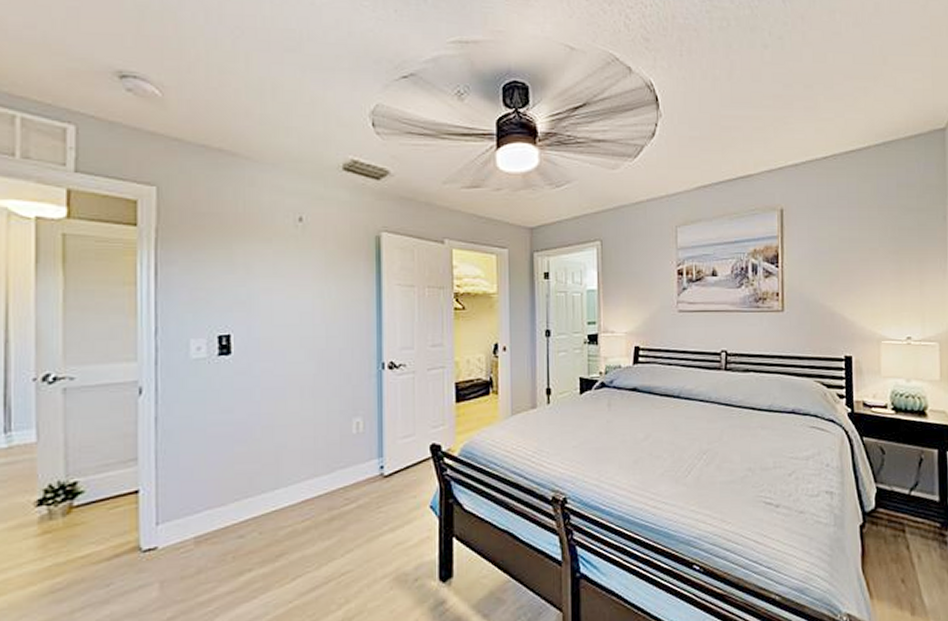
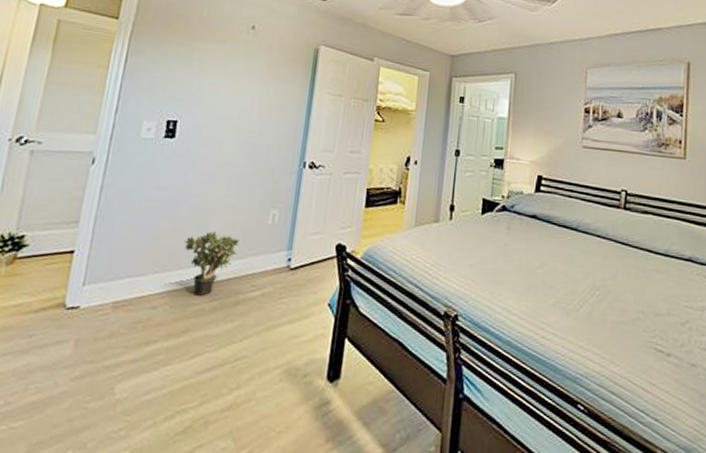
potted plant: none [261,449,324,518] -> present [183,231,239,296]

